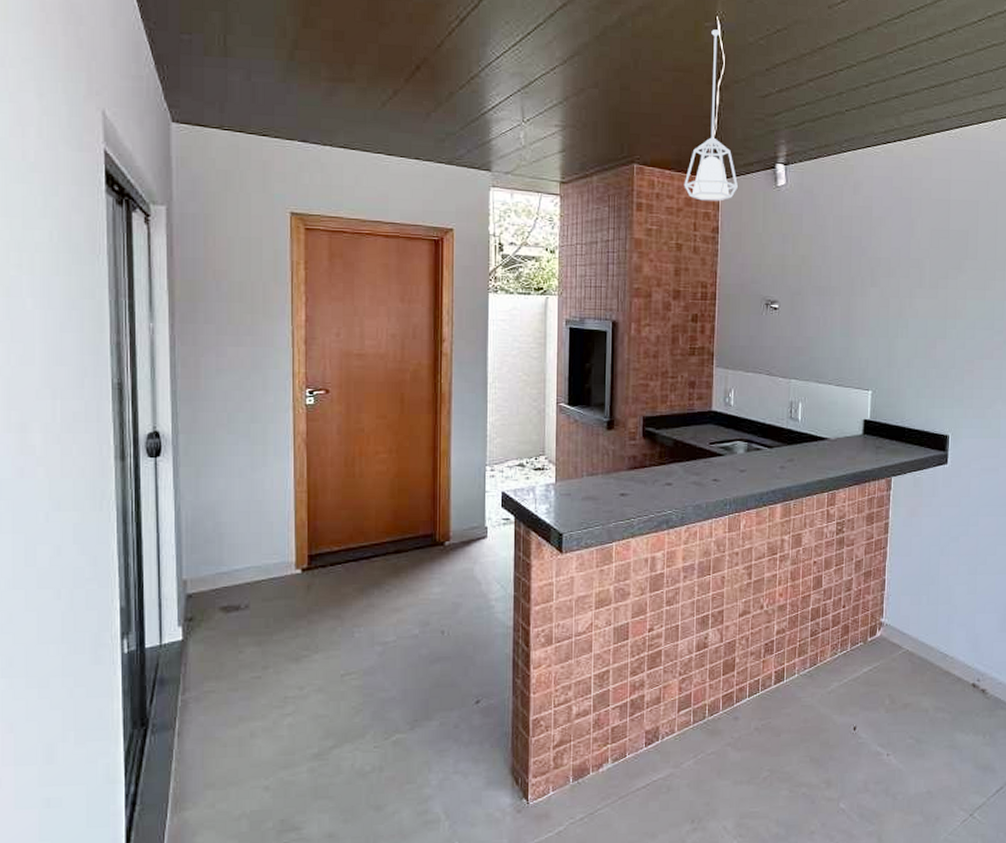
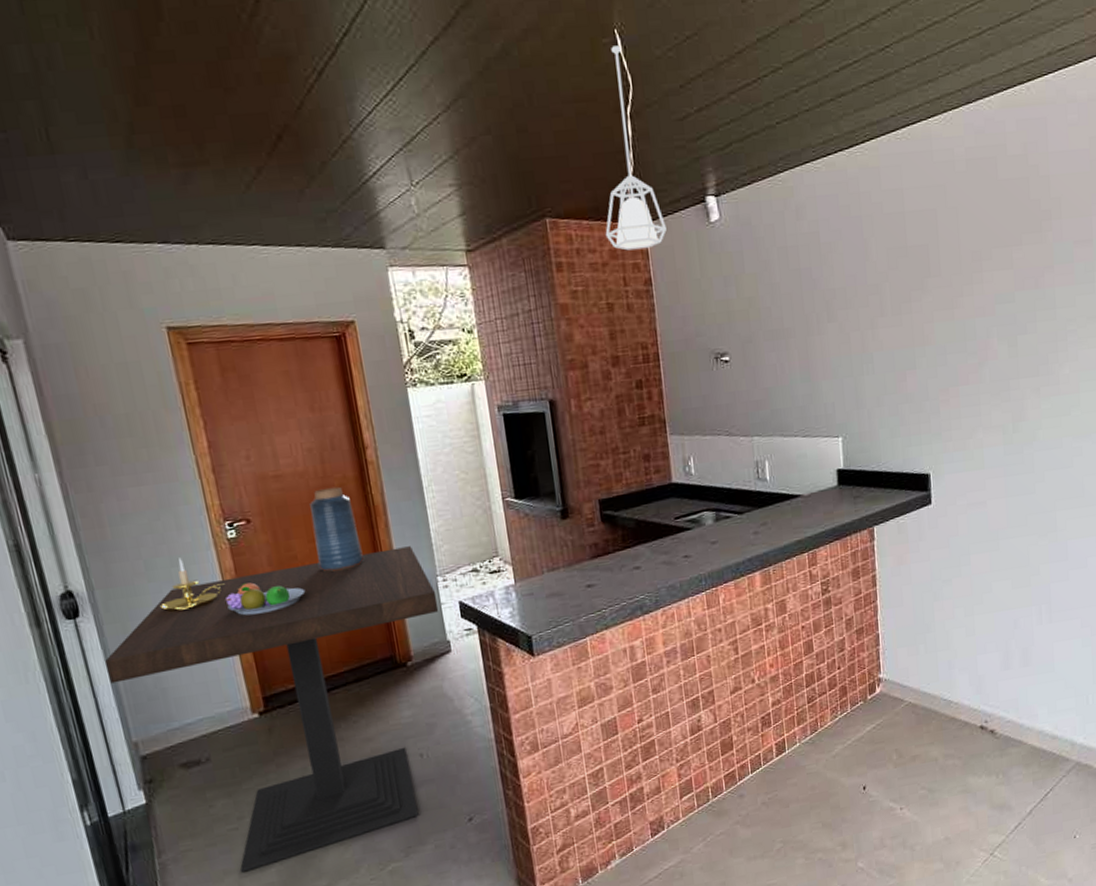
dining table: none [174,434,483,721] -> present [105,546,439,873]
candle holder: none [233,416,295,465] -> present [159,558,225,613]
fruit bowl: none [292,447,366,477] -> present [225,582,306,616]
vase: none [381,371,423,447] -> present [310,486,364,572]

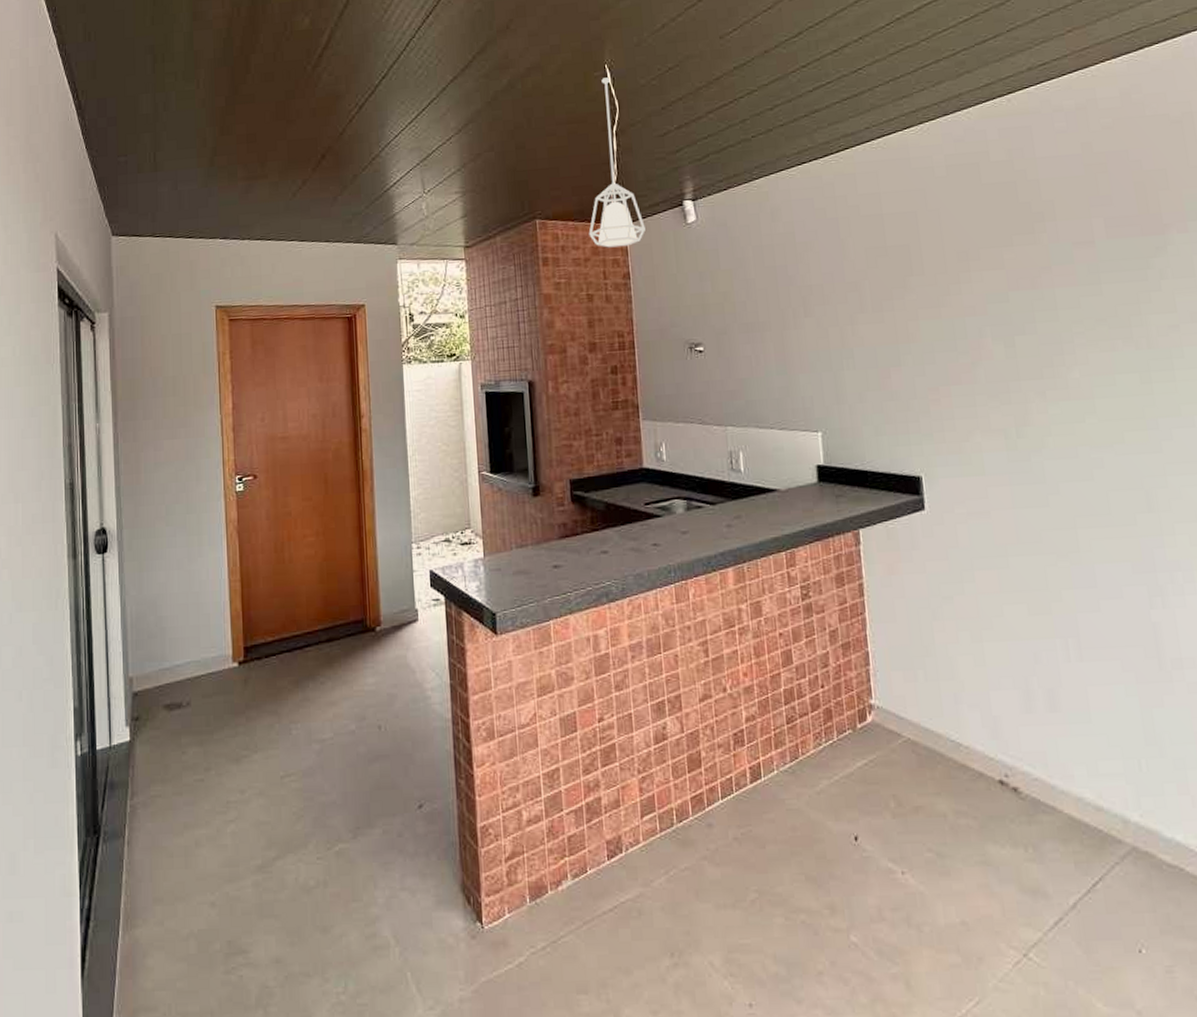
dining table: present [105,546,439,873] -> none [120,511,411,829]
candle holder: present [159,558,225,613] -> none [171,506,228,556]
fruit bowl: present [225,582,306,616] -> none [225,534,294,565]
vase: present [310,486,364,572] -> none [308,450,348,530]

